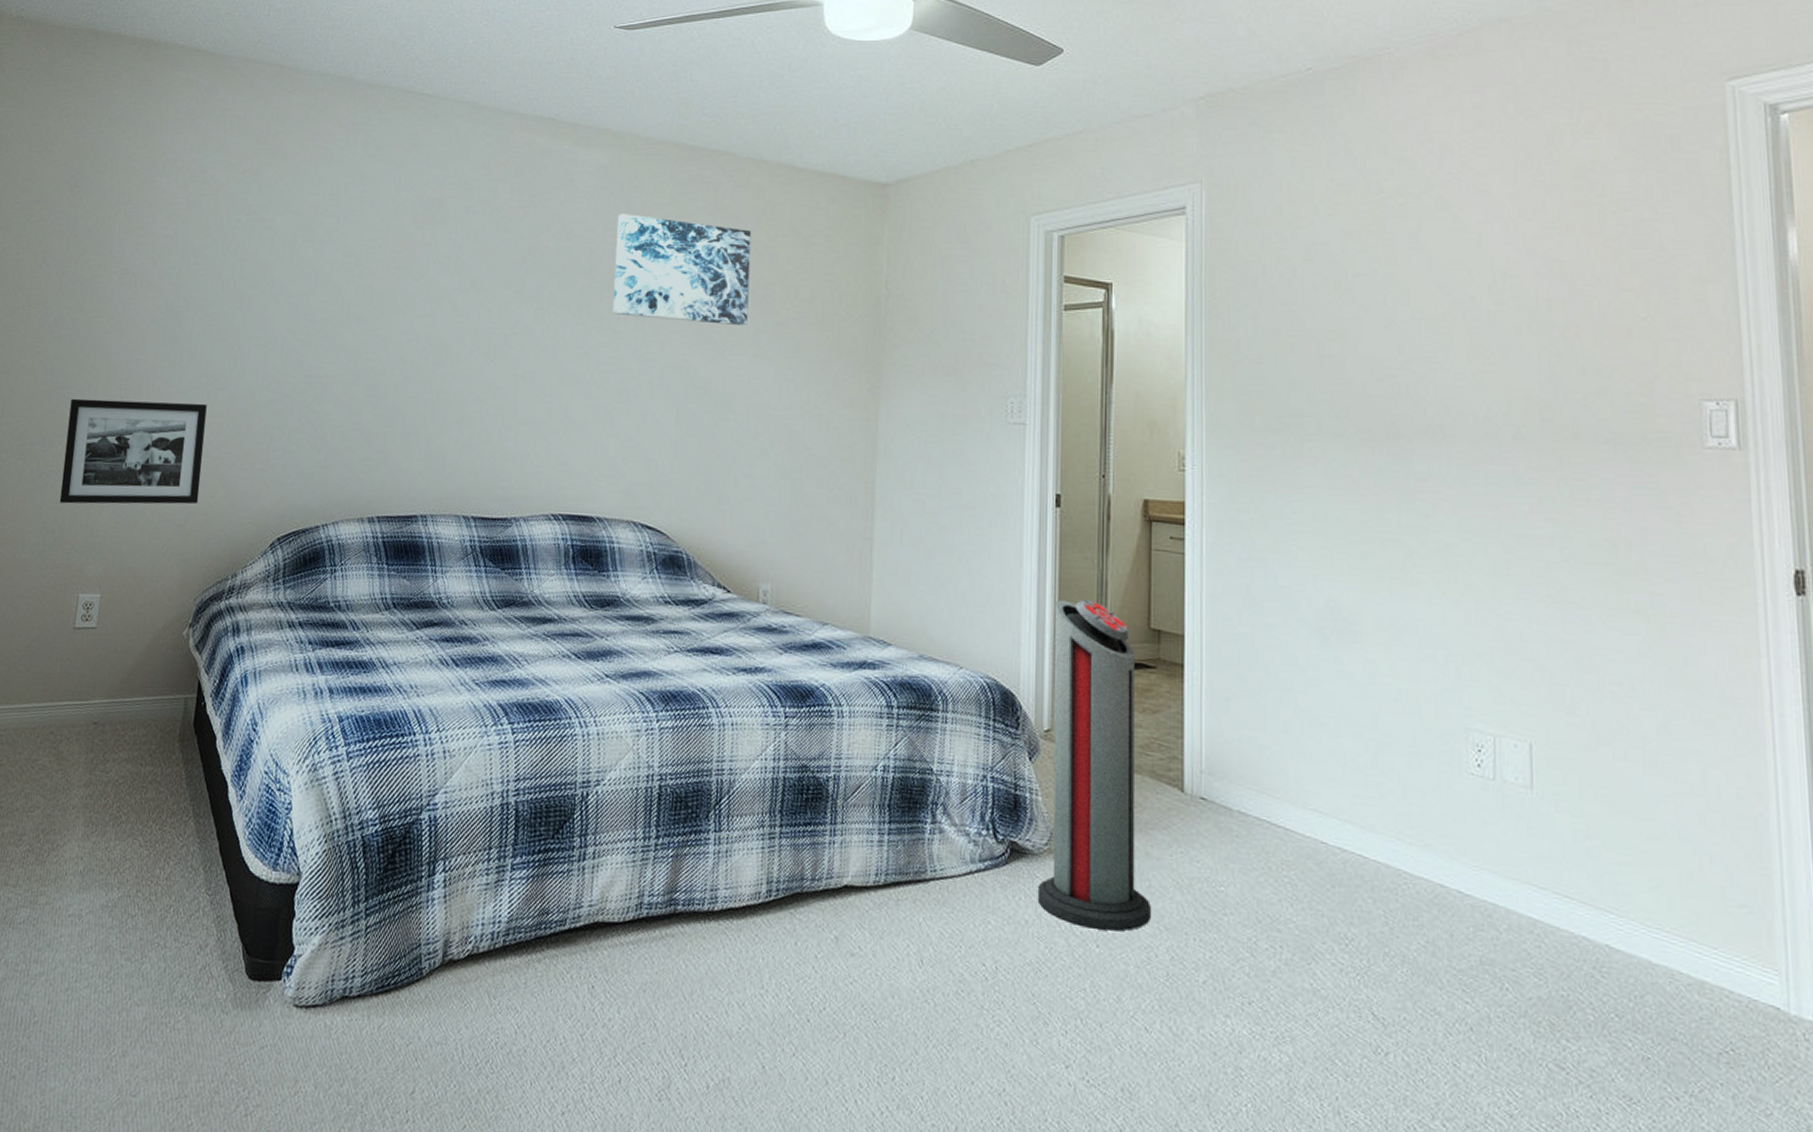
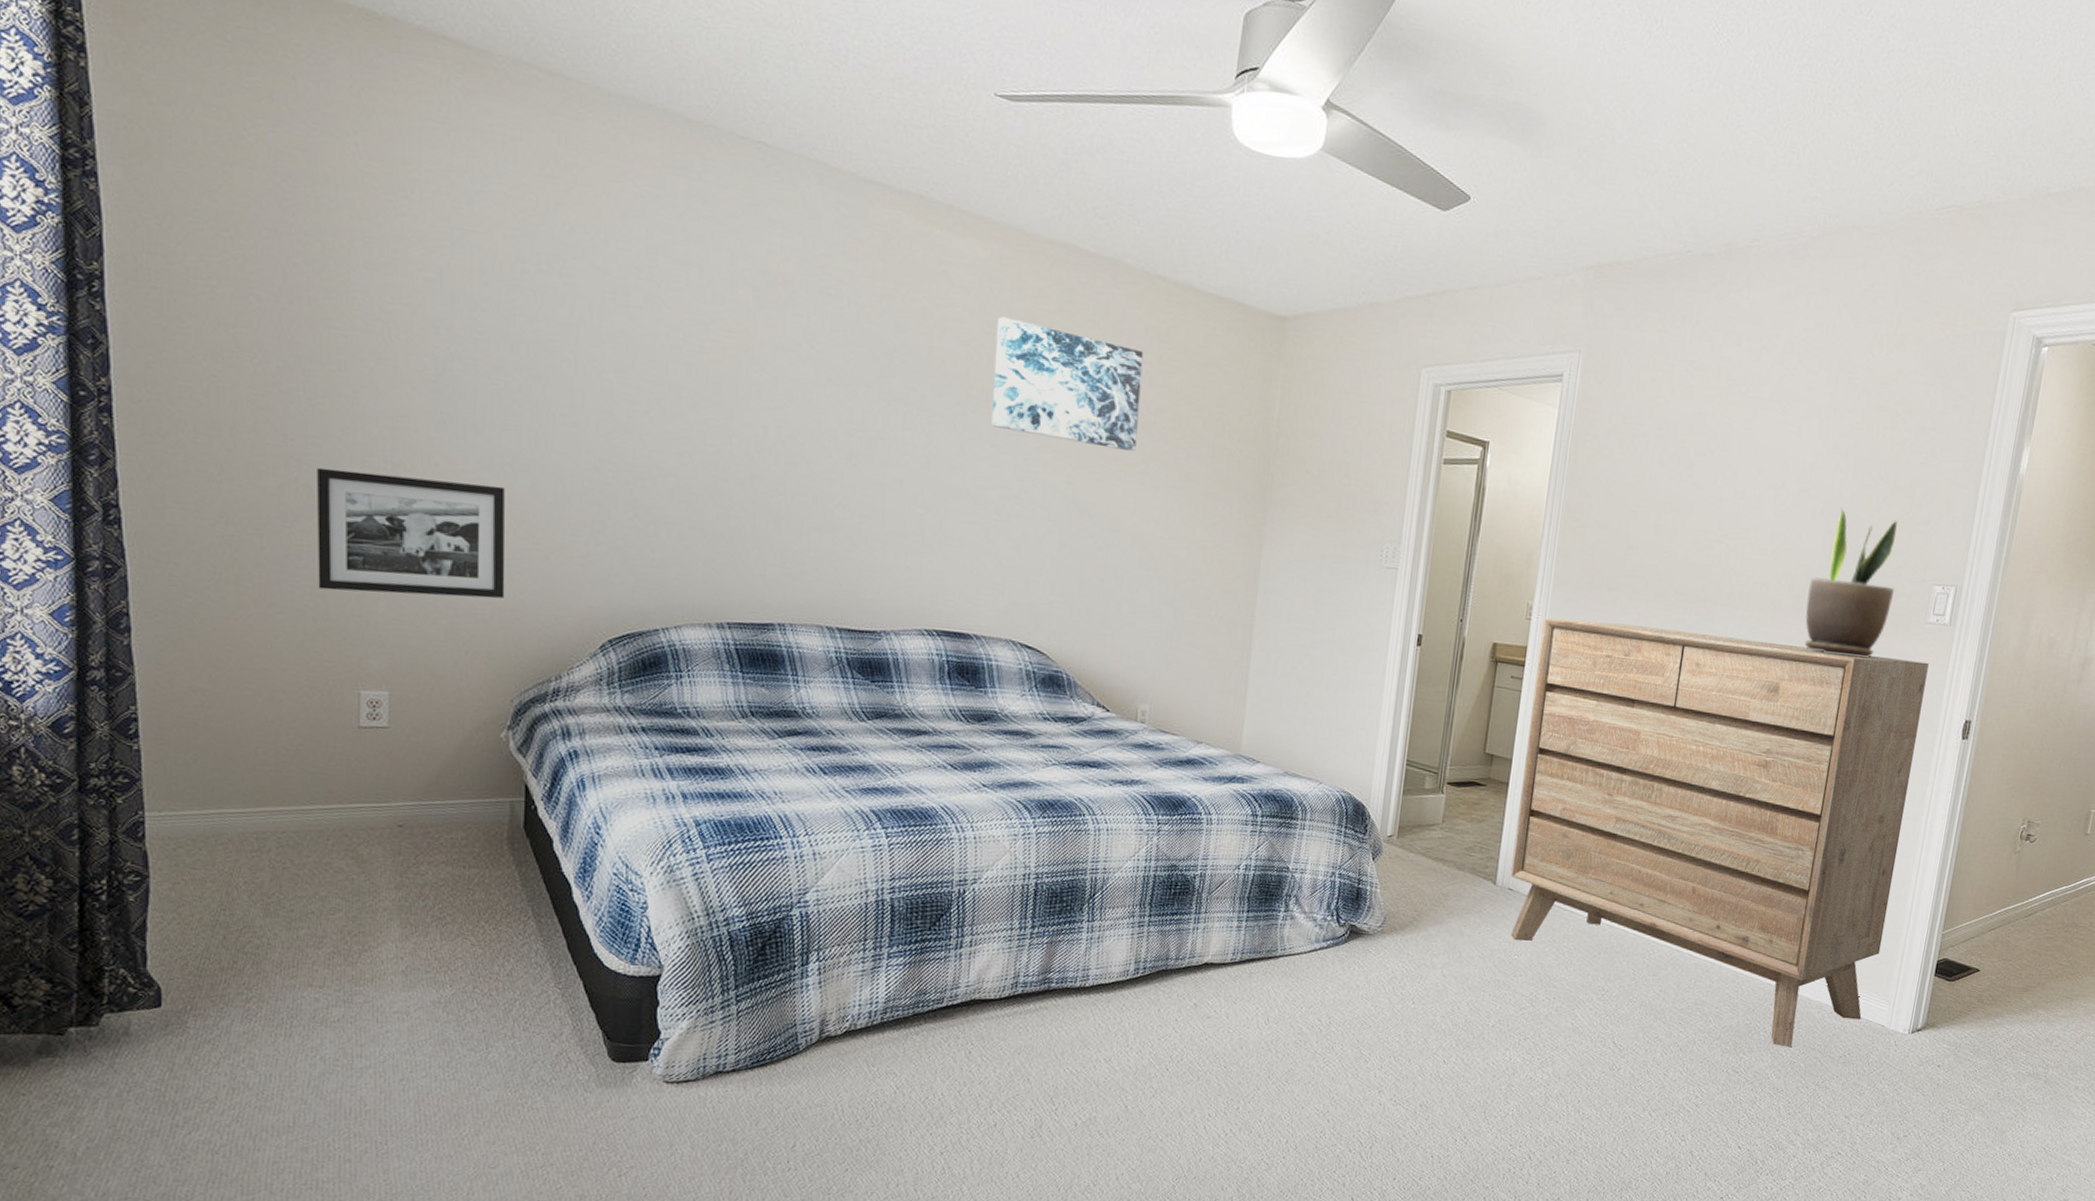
air purifier: present [1037,600,1151,931] -> none [1368,727,1470,991]
dresser: none [1200,467,1746,1035] -> present [1510,617,1929,1048]
potted plant: none [1530,318,1649,496] -> present [1805,507,1898,658]

